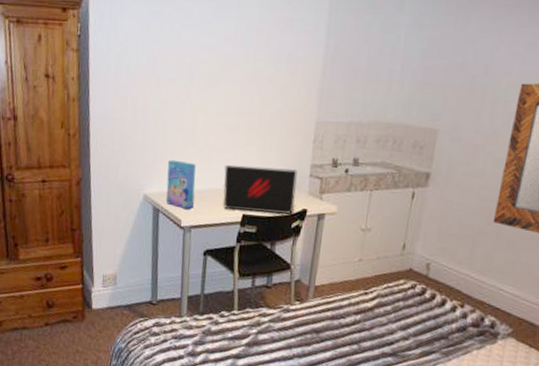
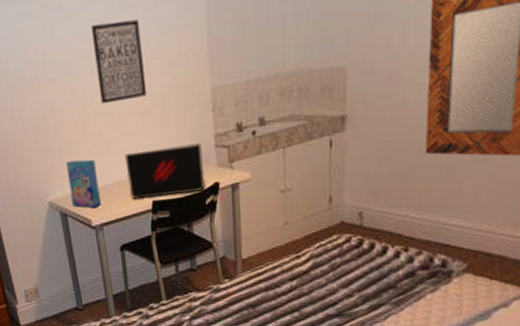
wall art: none [212,39,262,116] -> present [91,19,147,104]

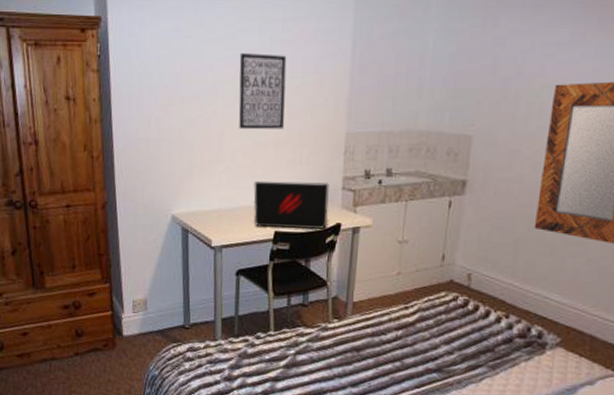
cereal box: present [65,159,101,208] -> none [194,178,225,228]

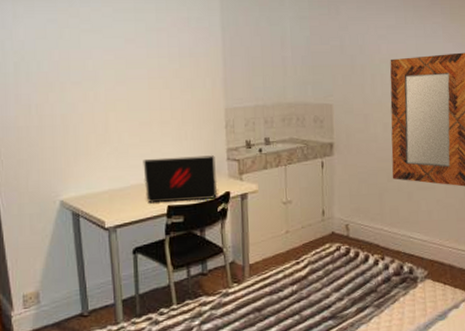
wall art: present [238,53,287,130] -> none [118,41,168,112]

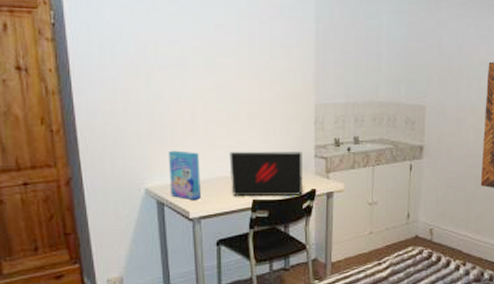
cereal box: none [82,161,116,209] -> present [168,150,201,200]

